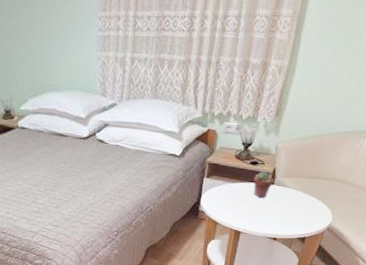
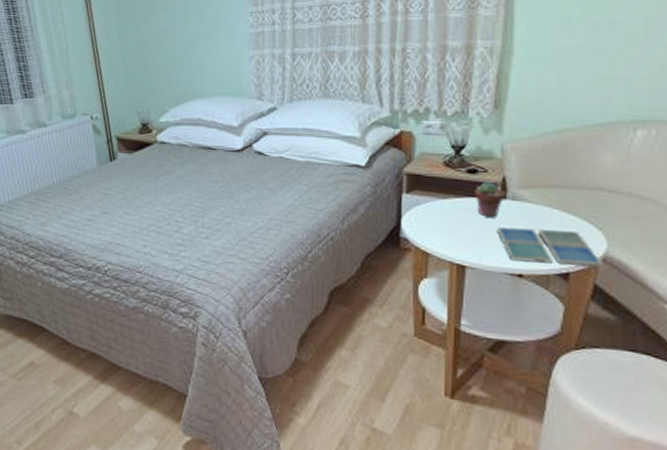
drink coaster: none [264,205,328,234] -> present [497,227,604,267]

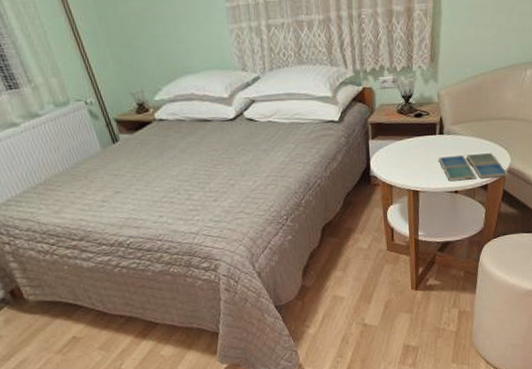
potted succulent: present [475,182,505,217] -> none [421,122,442,151]

